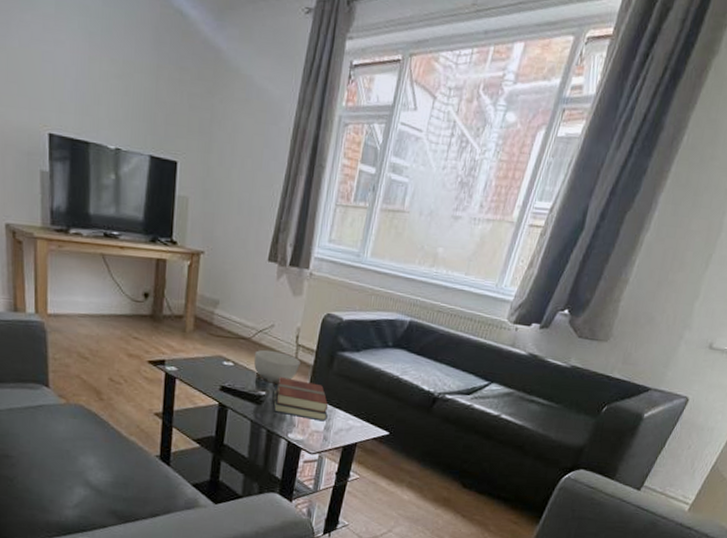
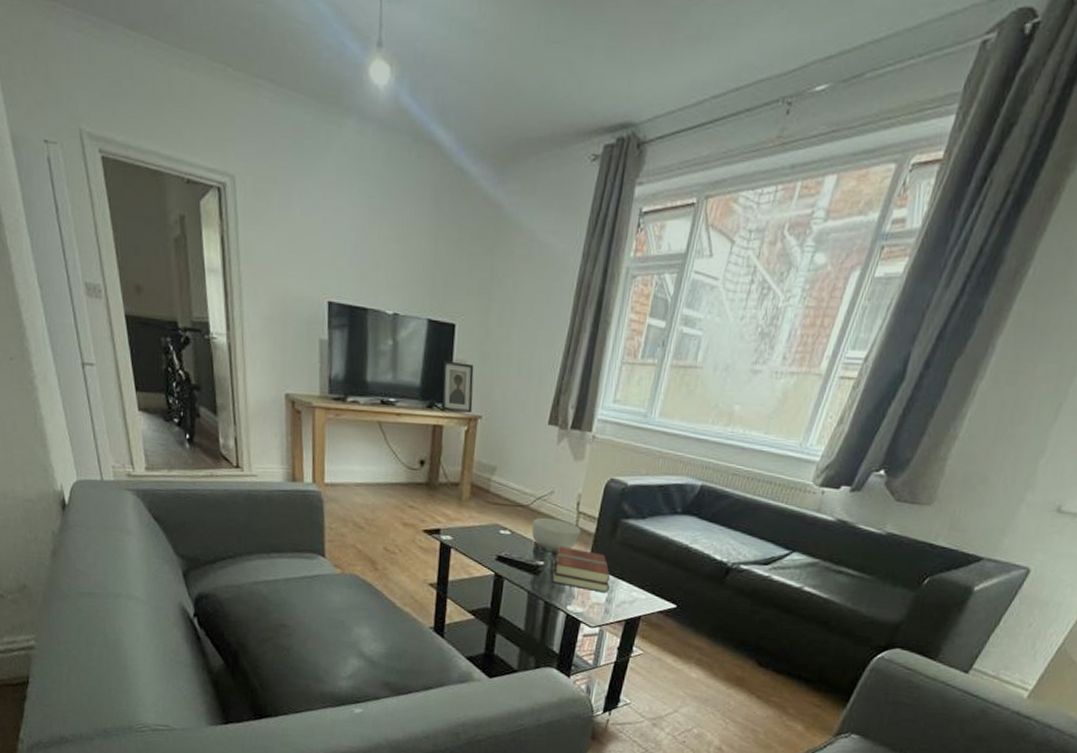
picture frame: none [164,196,196,249] -> present [441,360,474,414]

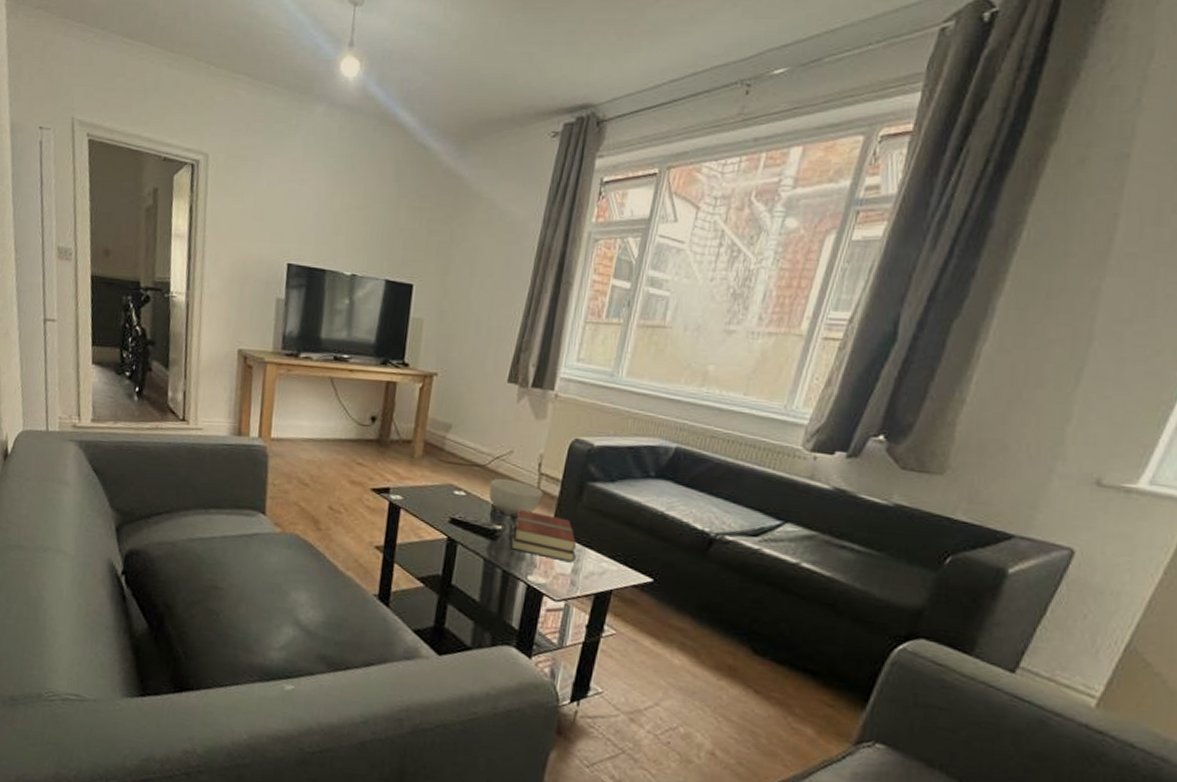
picture frame: present [441,360,474,414] -> none [396,318,431,371]

